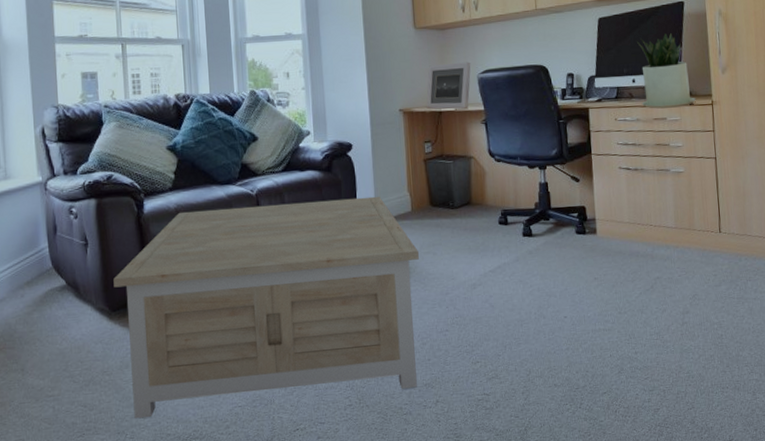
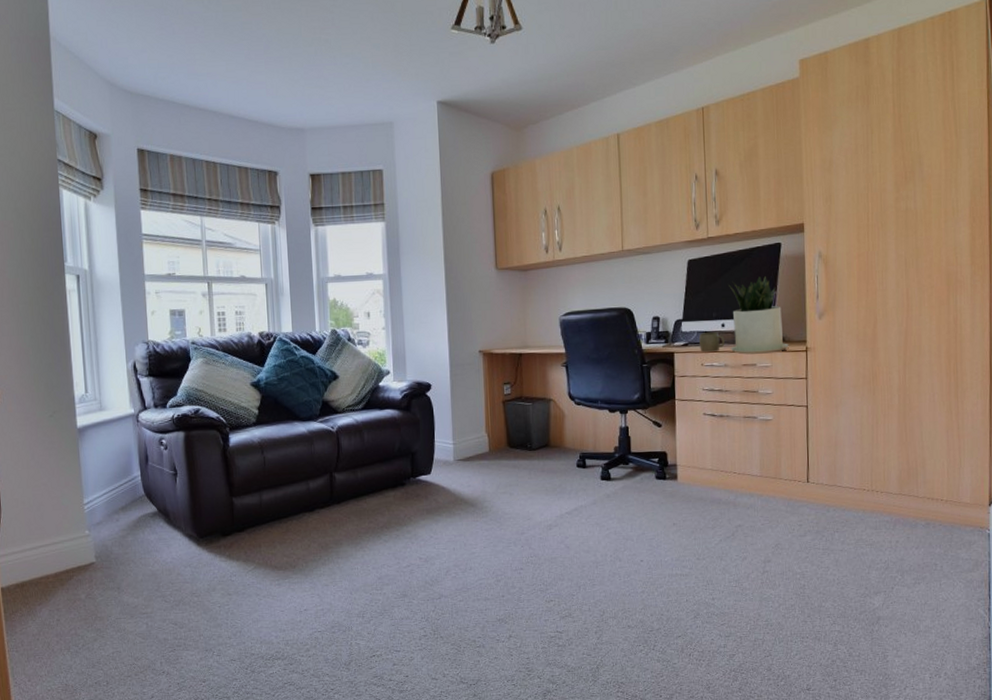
coffee table: present [113,196,419,419] -> none [201,436,495,638]
picture frame: present [426,62,471,110] -> none [506,303,553,352]
mug: none [612,87,636,108] -> present [699,332,725,353]

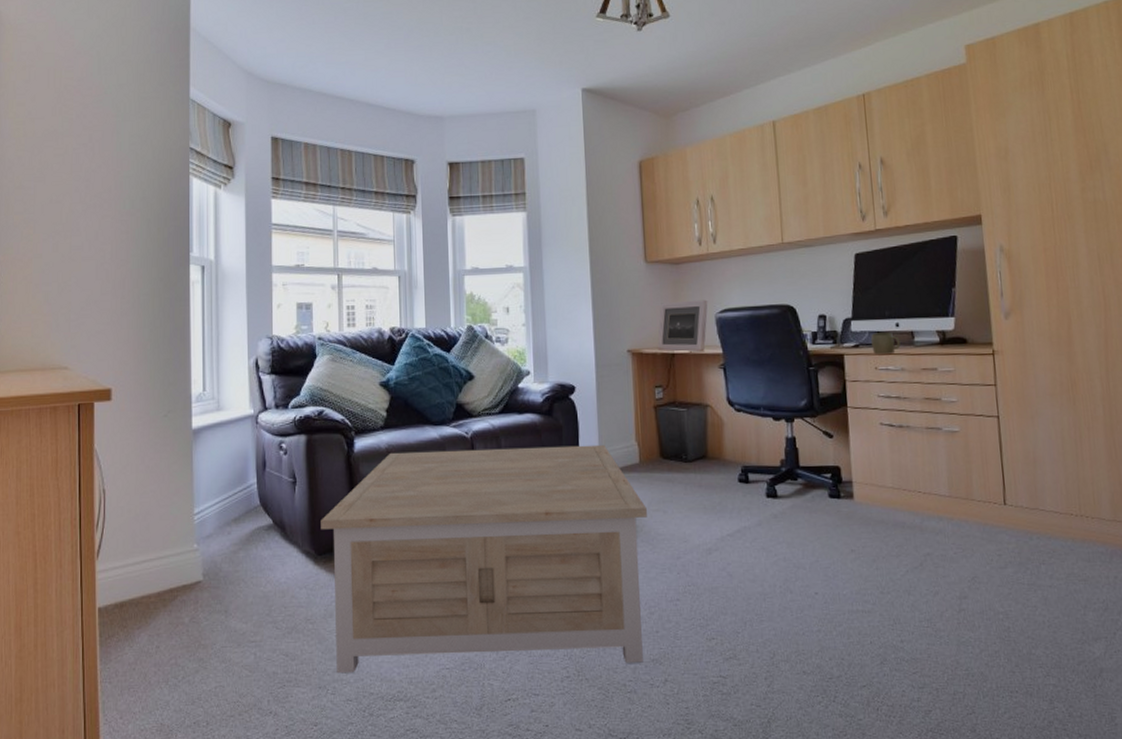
coffee table: none [201,436,495,638] -> present [321,444,647,674]
picture frame: none [506,303,553,352] -> present [657,299,708,352]
planter: present [729,276,790,355] -> none [901,272,974,358]

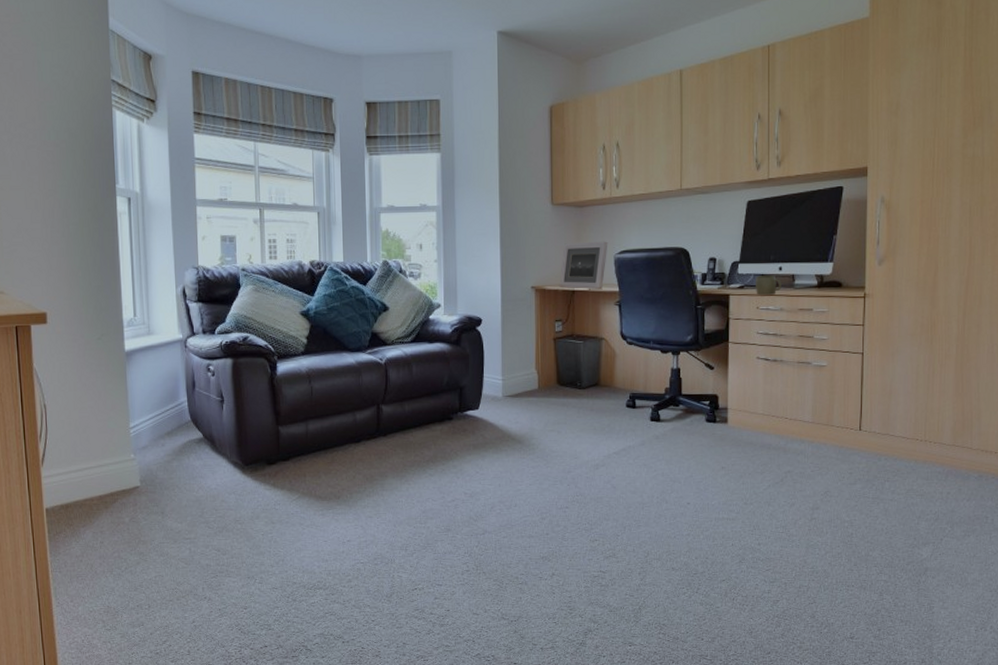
coffee table: present [321,444,647,674] -> none [247,372,543,566]

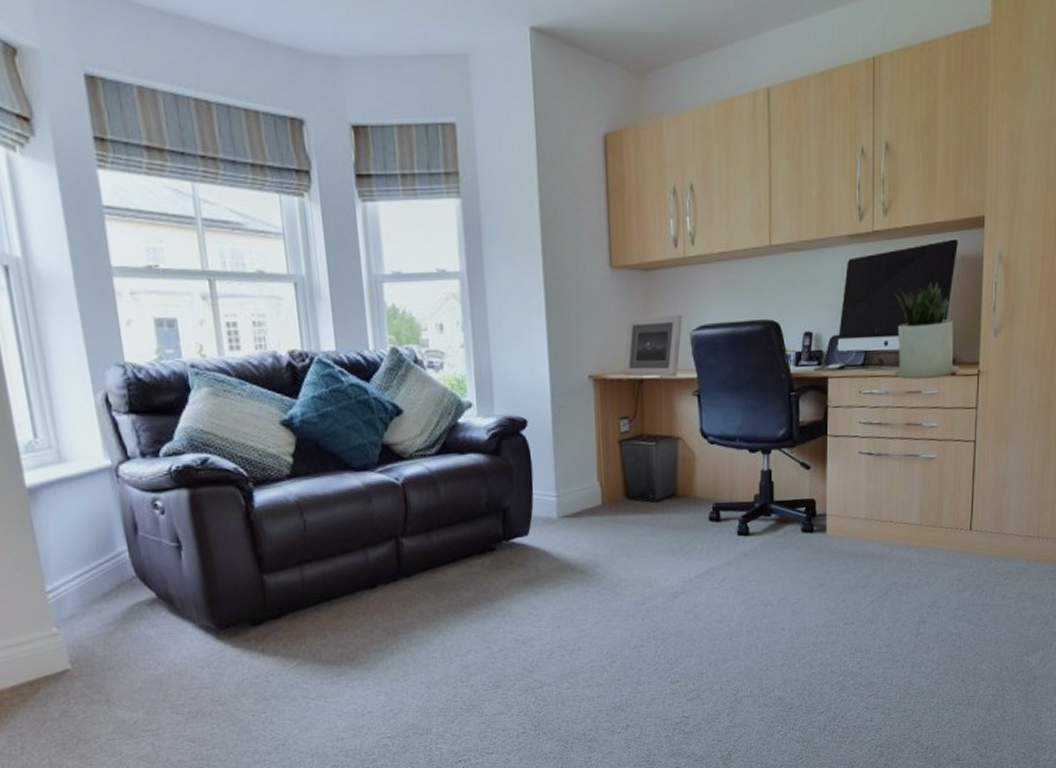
mug: present [756,275,782,296] -> none [858,351,887,378]
planter: none [786,220,848,299] -> present [893,282,961,380]

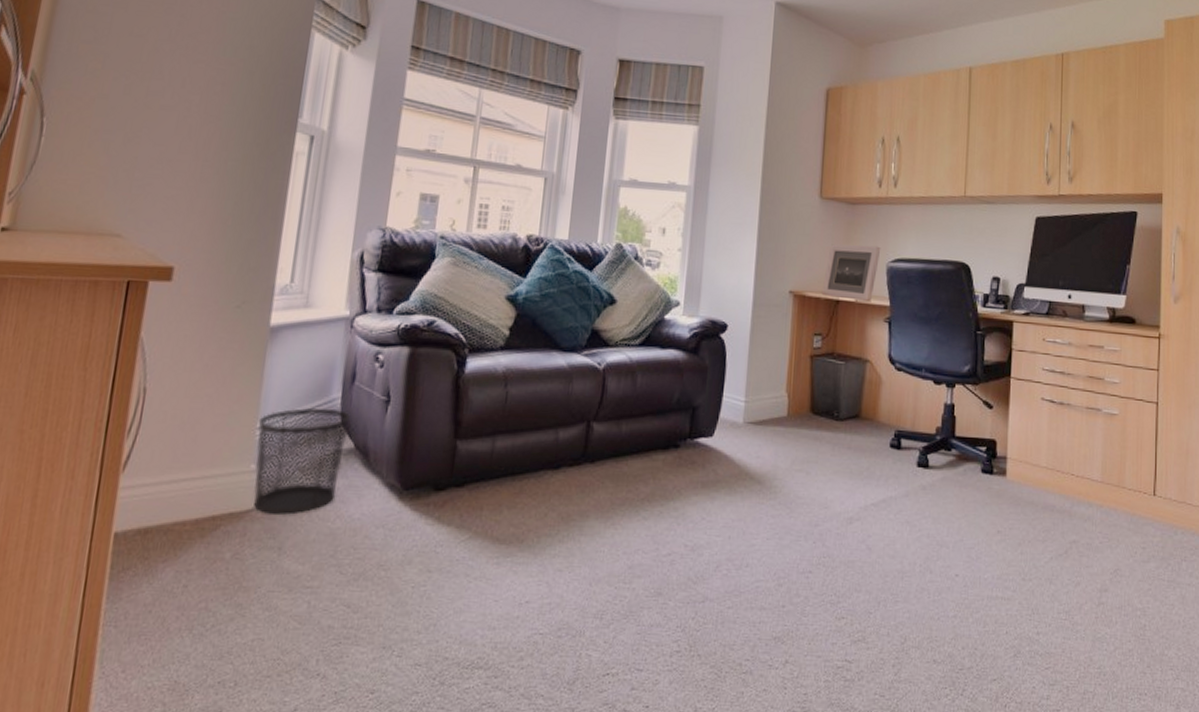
waste bin: none [45,561,150,671] -> present [253,408,350,514]
planter: present [893,282,961,380] -> none [1076,246,1142,336]

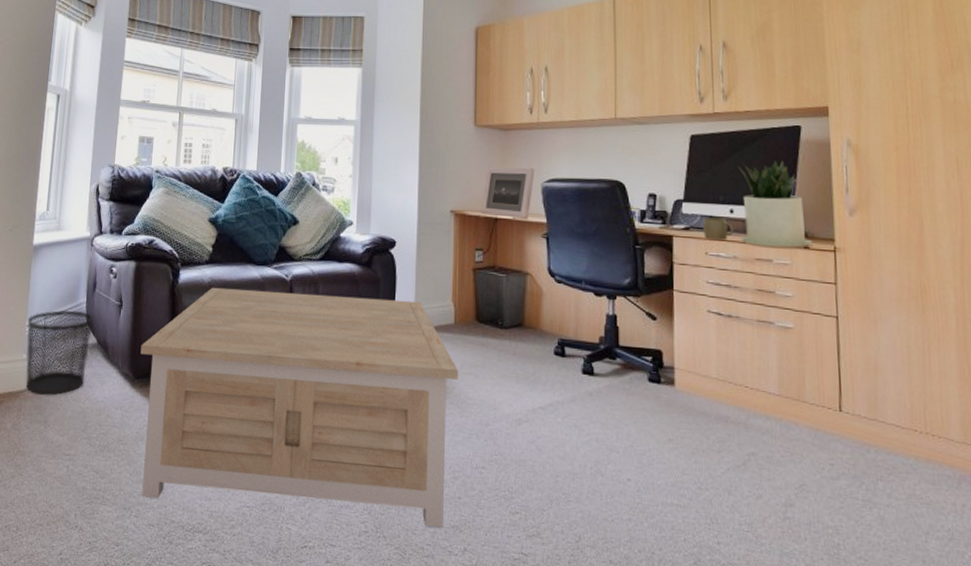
coffee table: none [407,377,789,640] -> present [140,287,458,528]
mug: none [1042,302,1071,327] -> present [703,217,734,241]
planter: none [1076,246,1142,336] -> present [738,161,814,249]

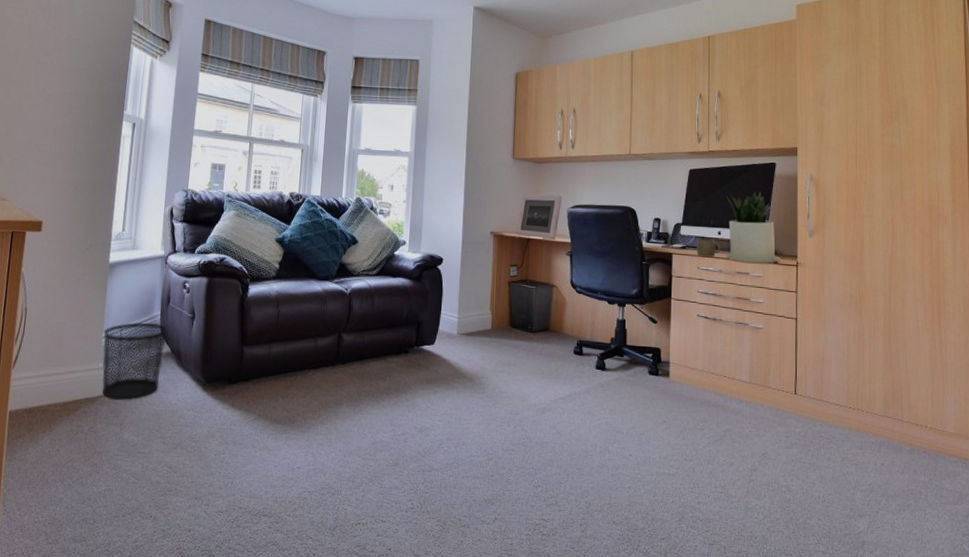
coffee table: present [140,287,458,528] -> none [212,300,494,502]

